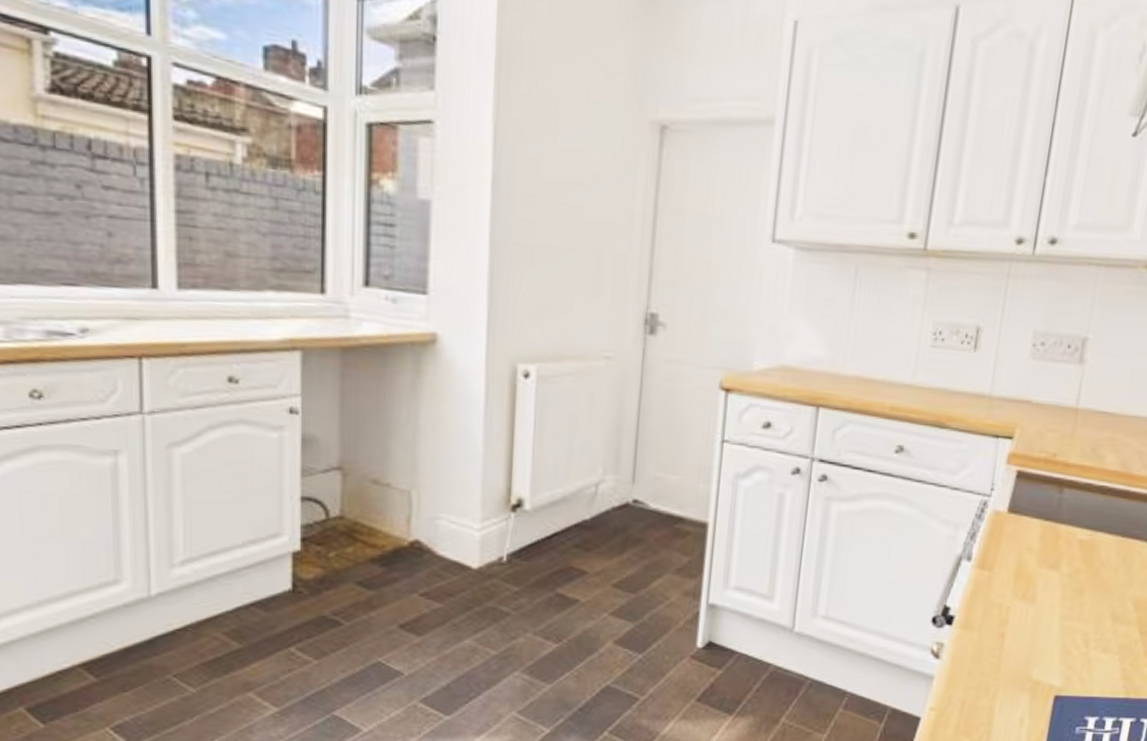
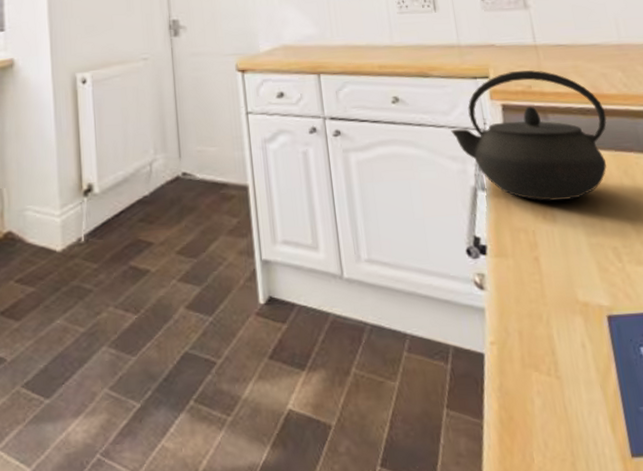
kettle: none [952,434,1127,581] -> present [451,70,607,201]

